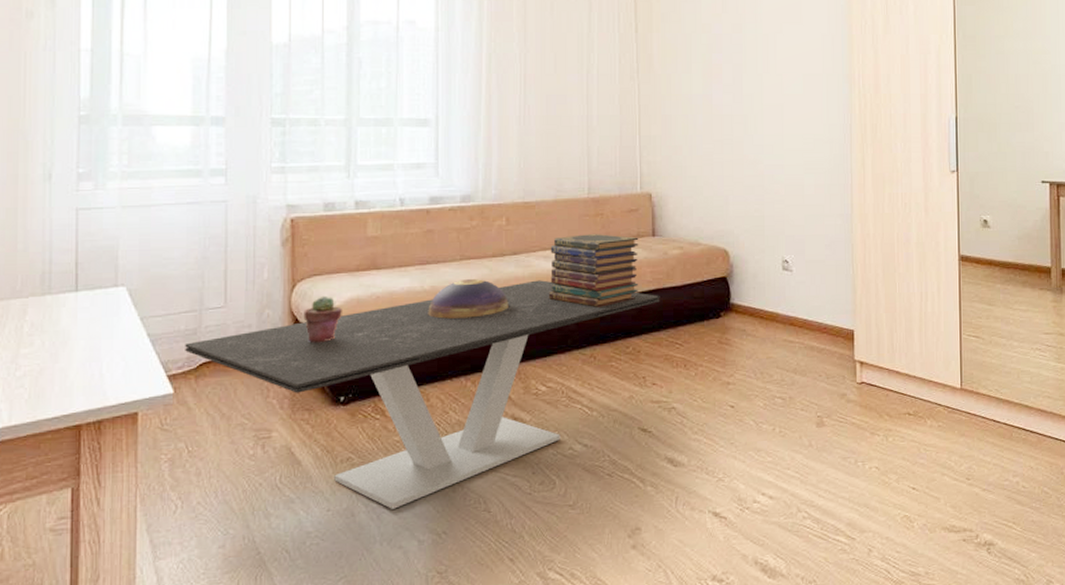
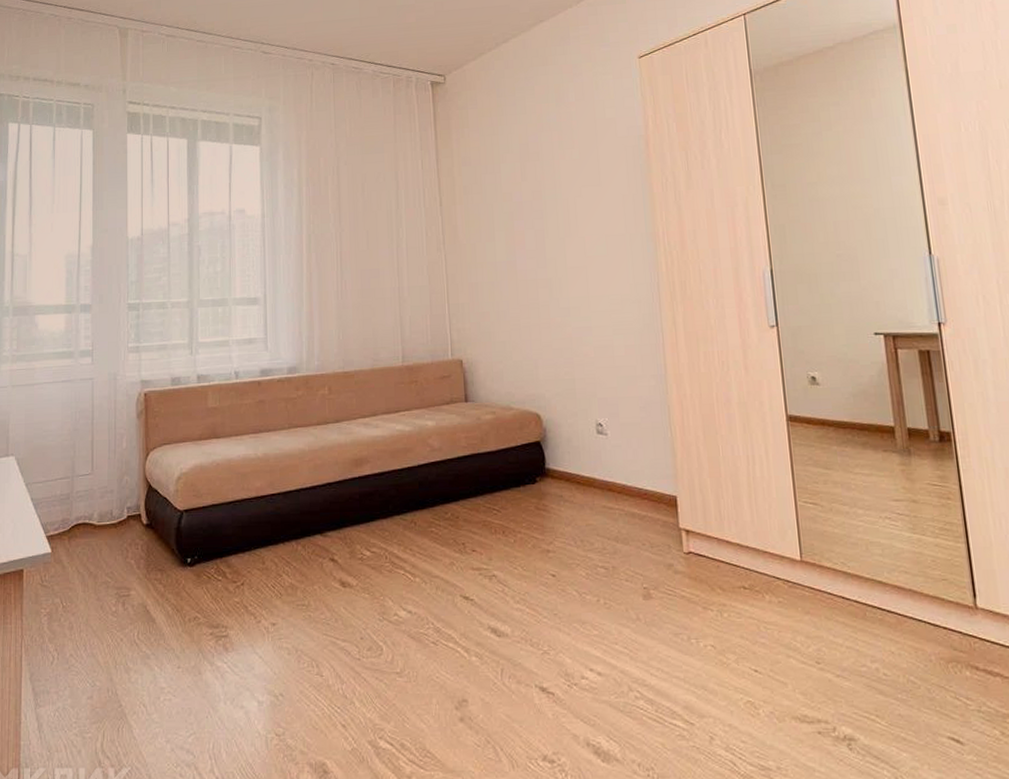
coffee table: present [185,280,660,509] -> none [60,446,476,669]
potted succulent: present [303,295,342,342] -> none [156,463,188,507]
decorative bowl: present [428,279,509,319] -> none [261,446,333,485]
book stack: present [549,233,639,307] -> none [369,400,454,473]

